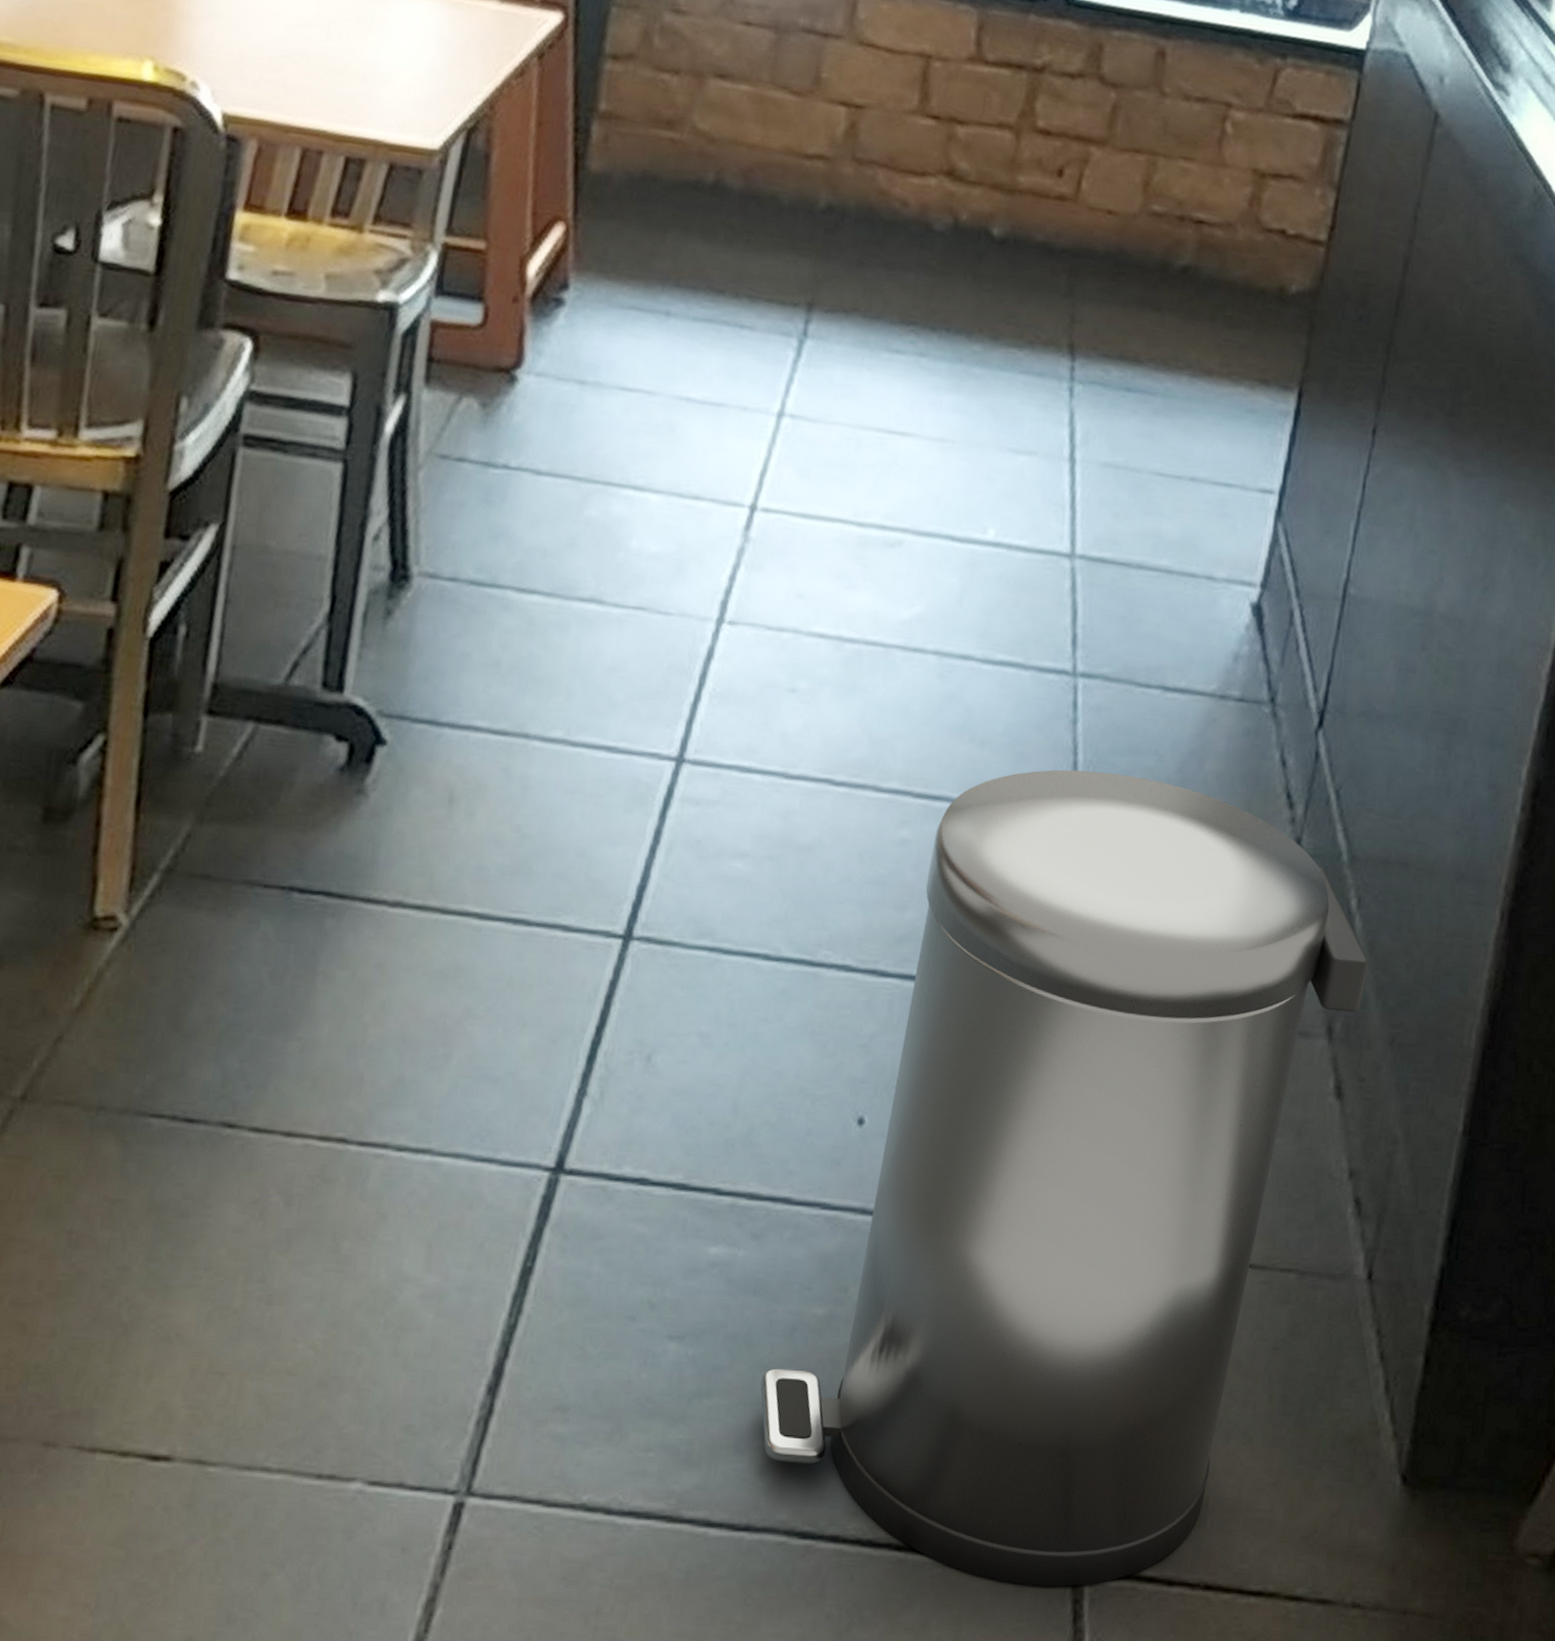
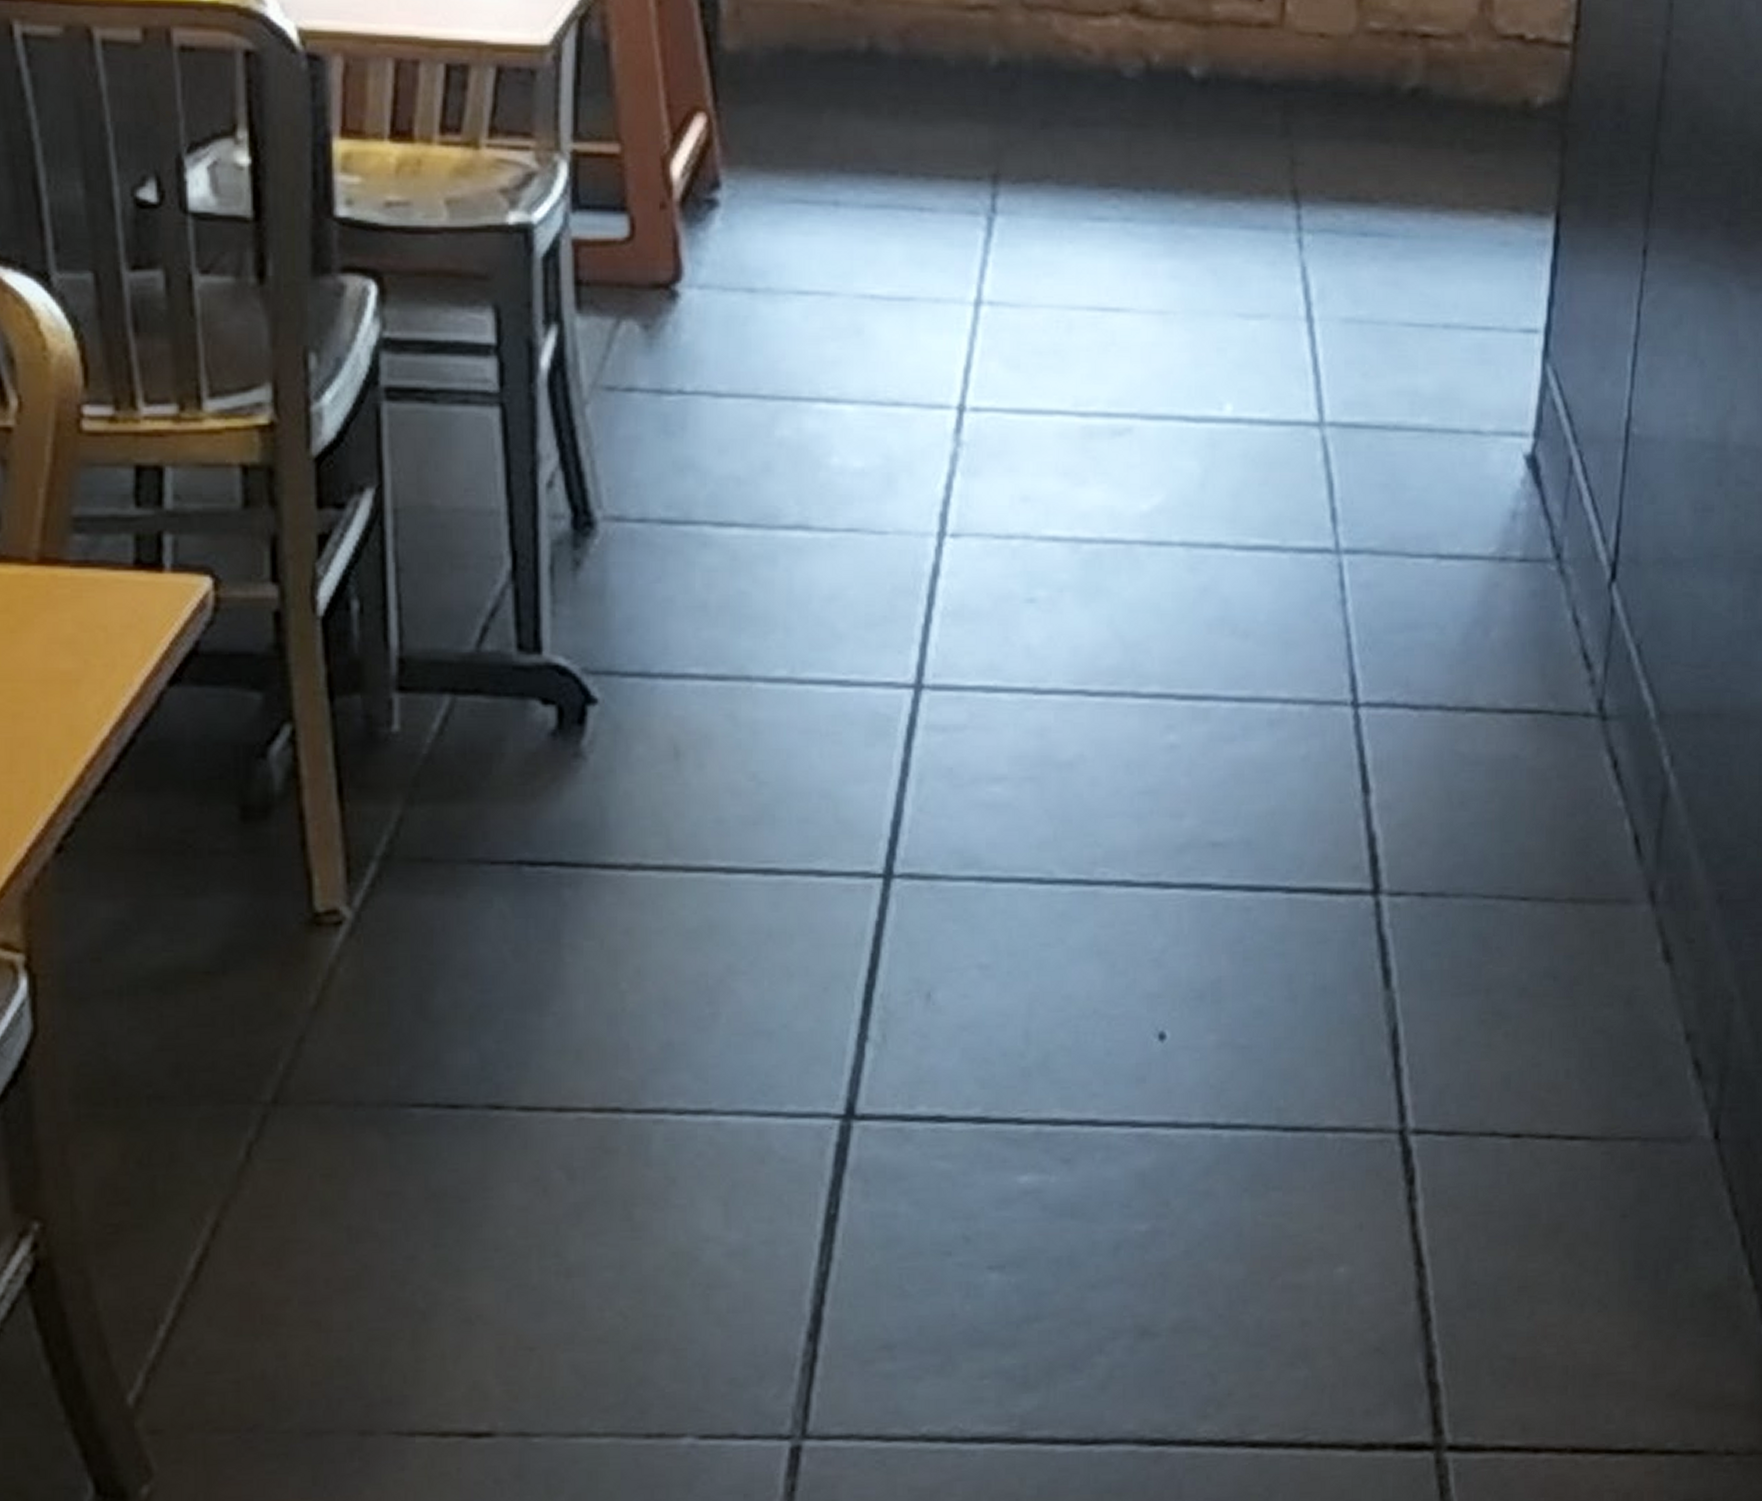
pedal bin: present [760,769,1370,1587] -> none [1090,652,1689,1467]

